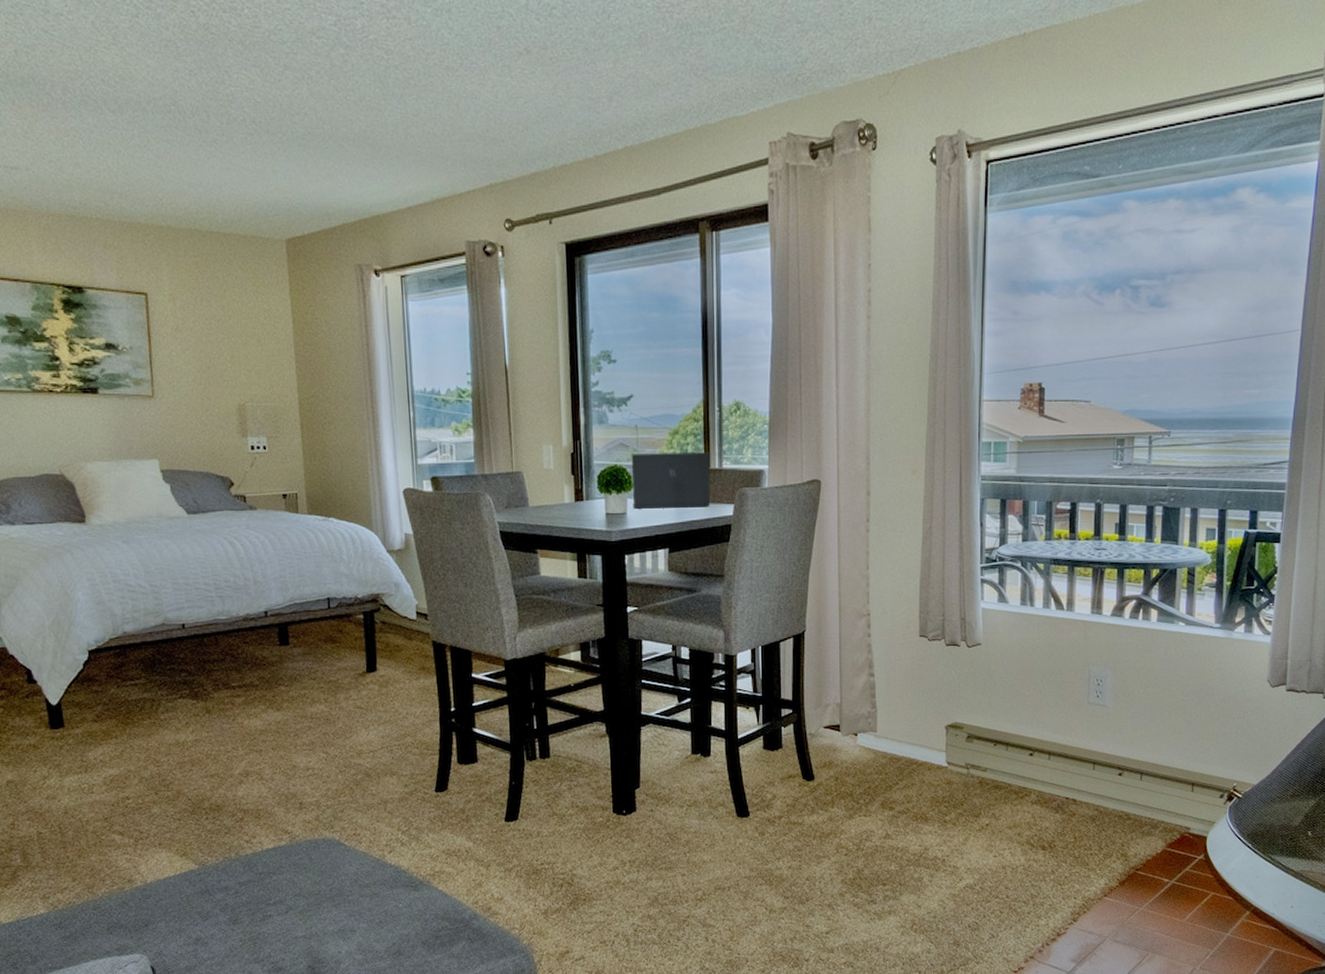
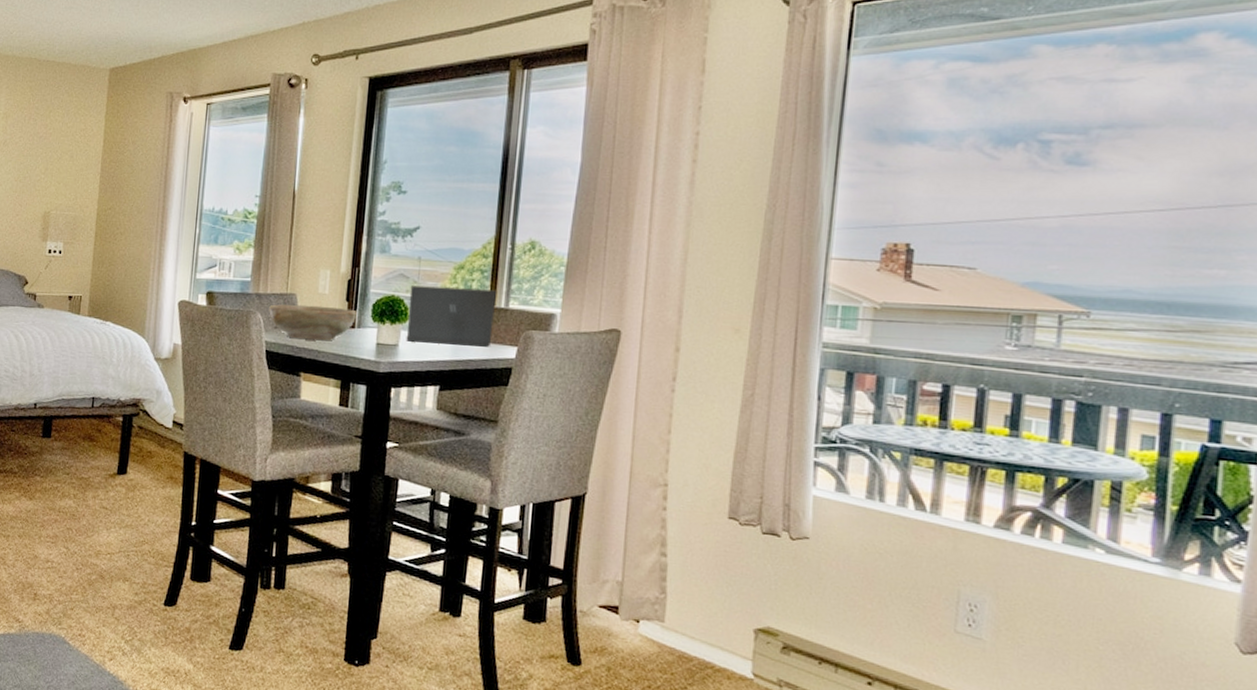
bowl: none [497,481,583,517] -> present [269,304,357,341]

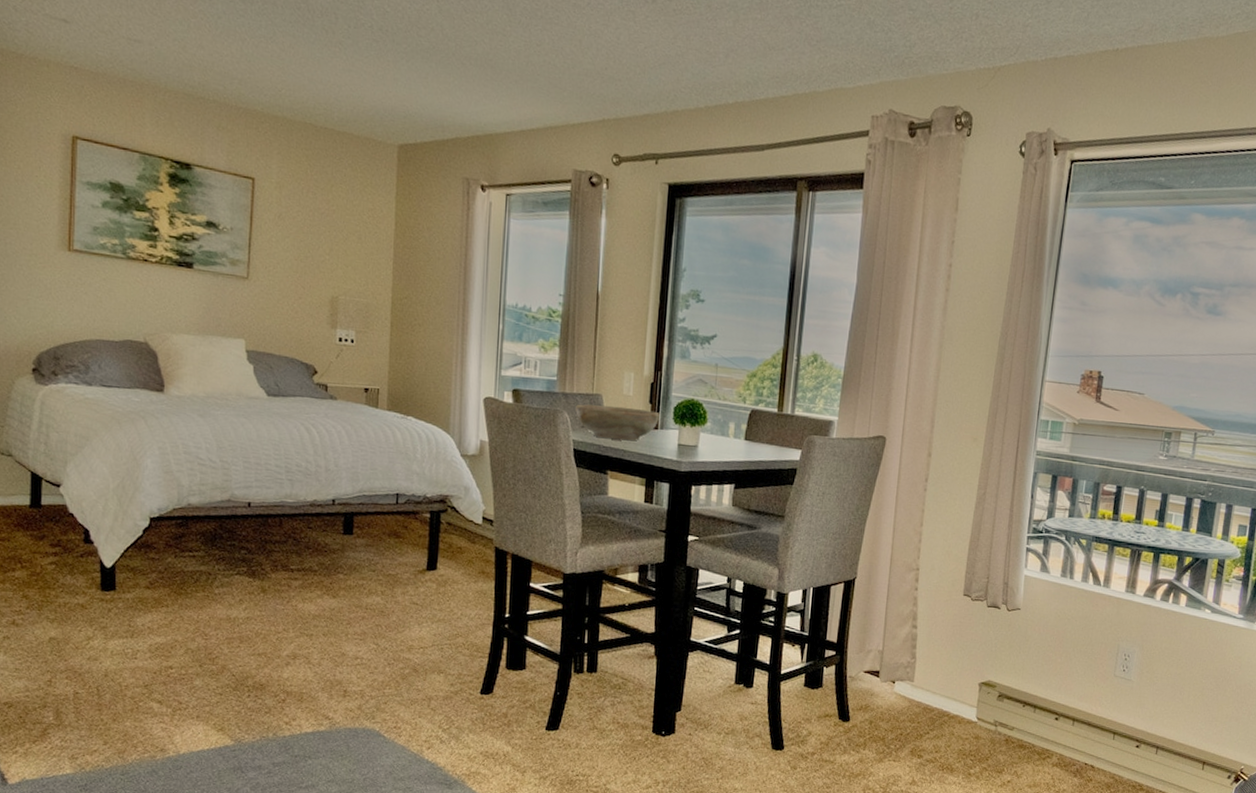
laptop: present [406,285,498,347] -> none [705,390,785,450]

